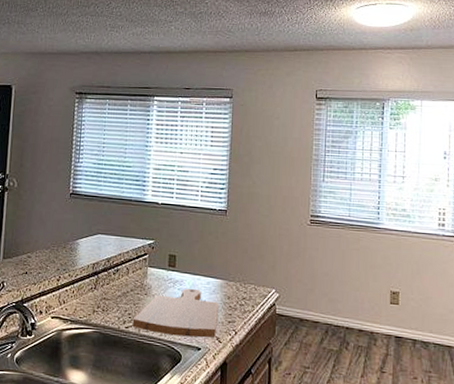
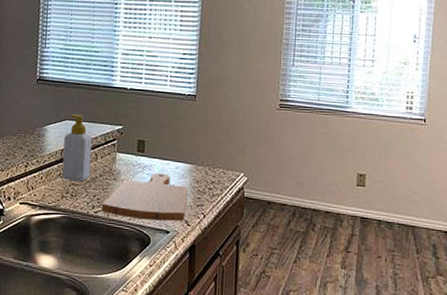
soap bottle: none [93,228,124,297] -> present [62,114,93,182]

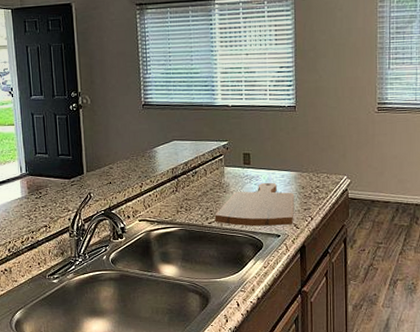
soap bottle: present [62,114,93,182] -> none [174,134,202,197]

